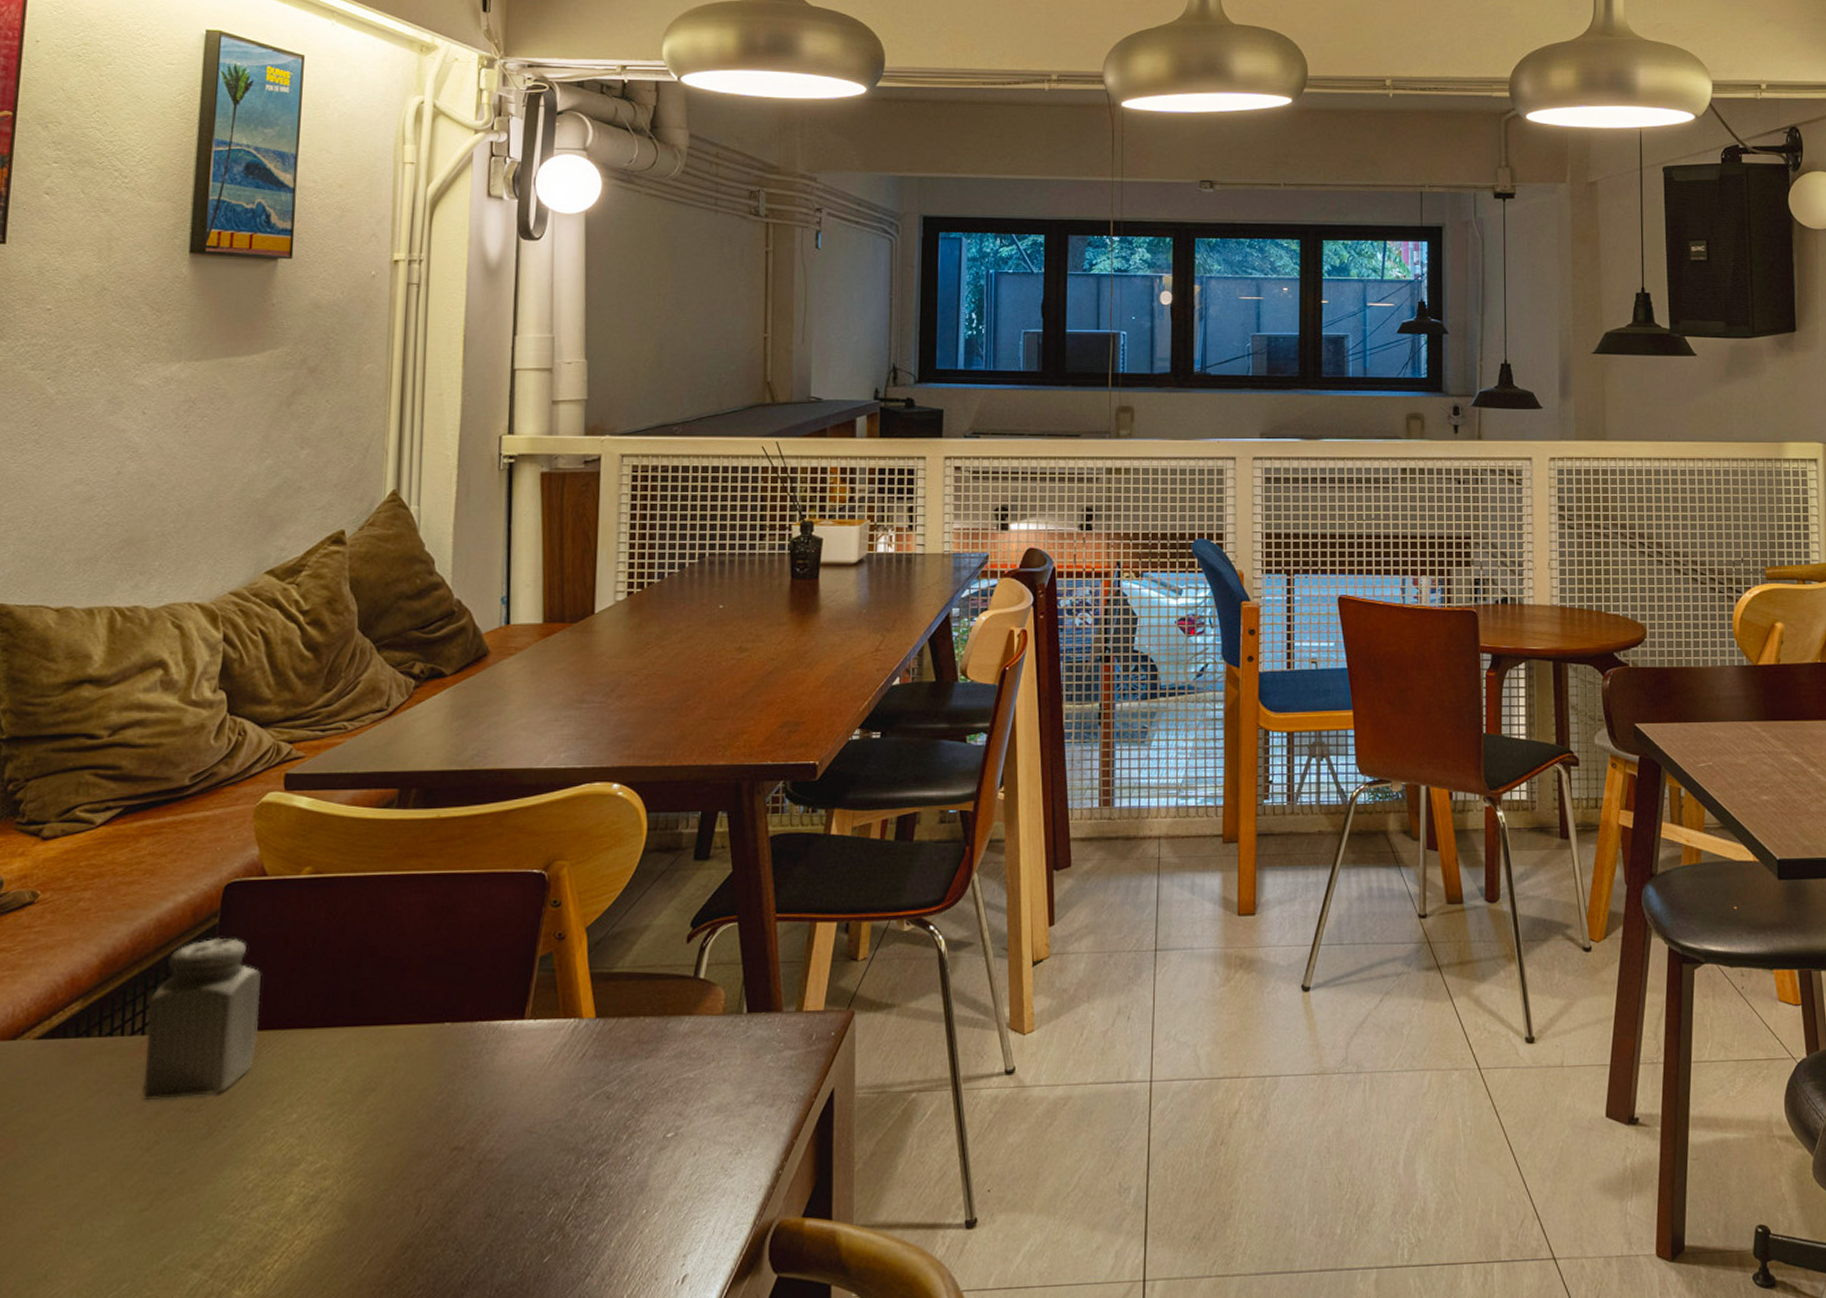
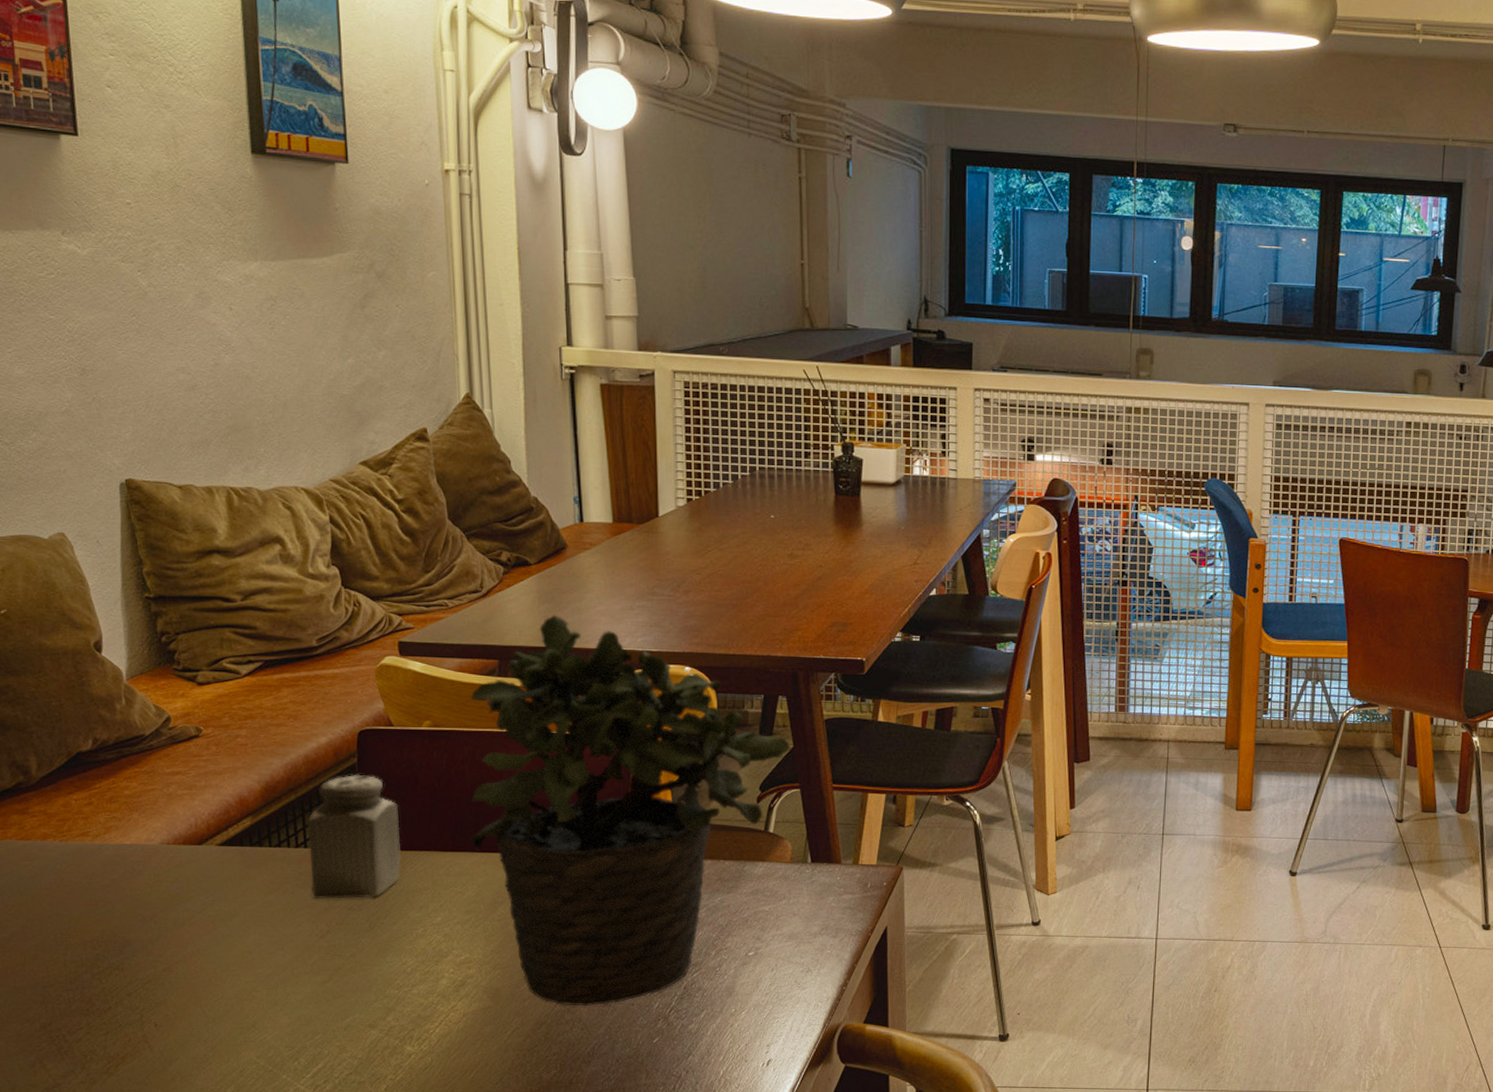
potted plant: none [342,731,731,1221] -> present [469,614,792,1006]

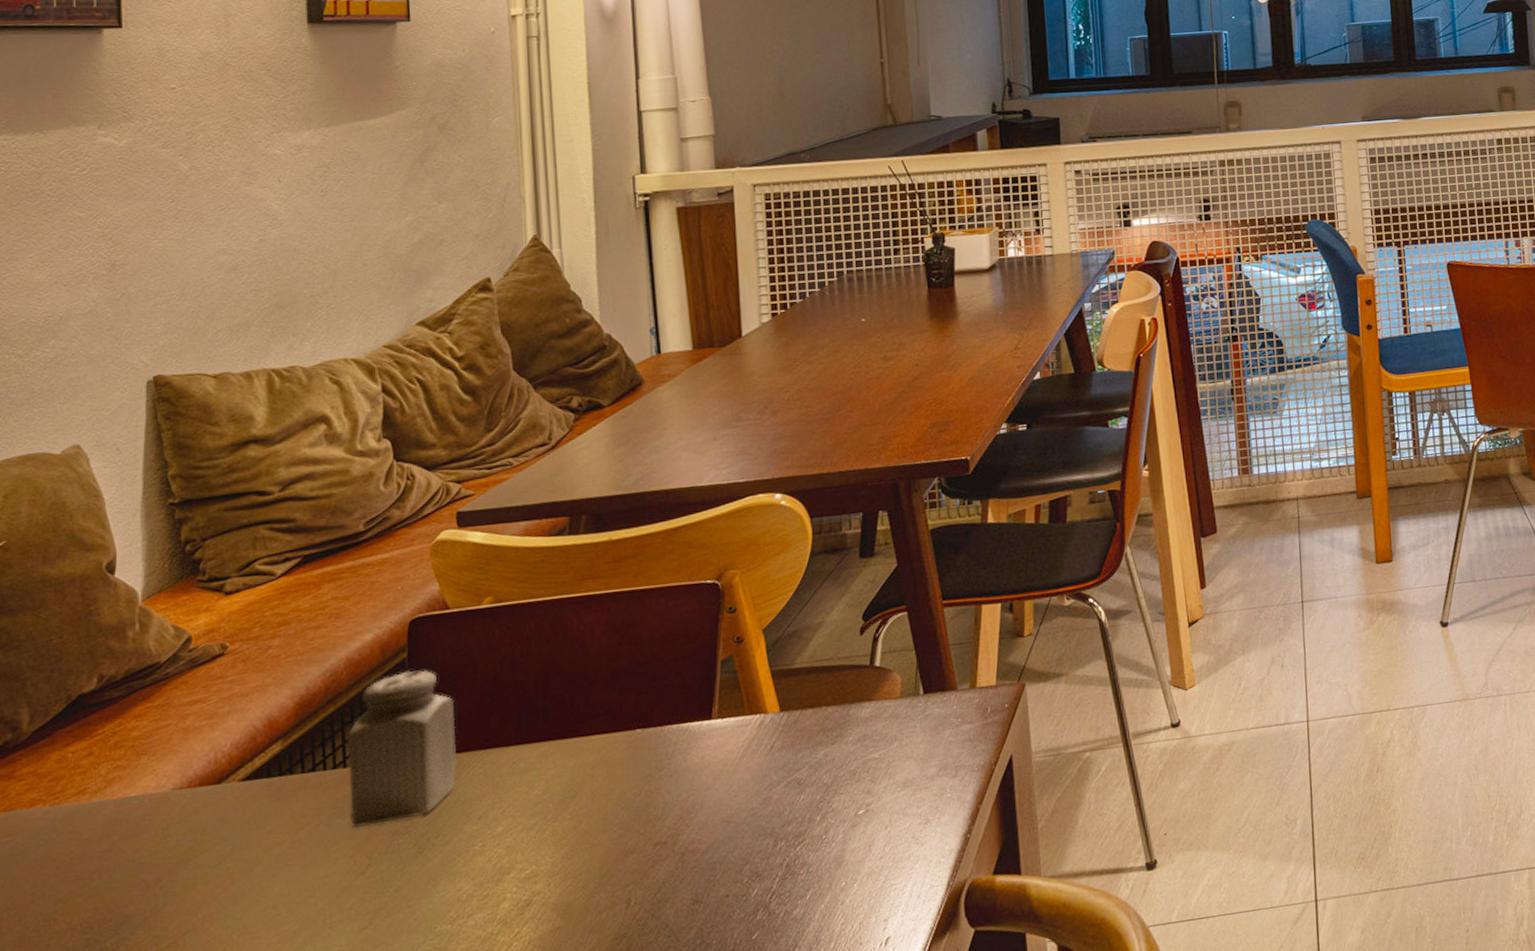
potted plant: present [469,614,792,1006] -> none [536,457,896,911]

